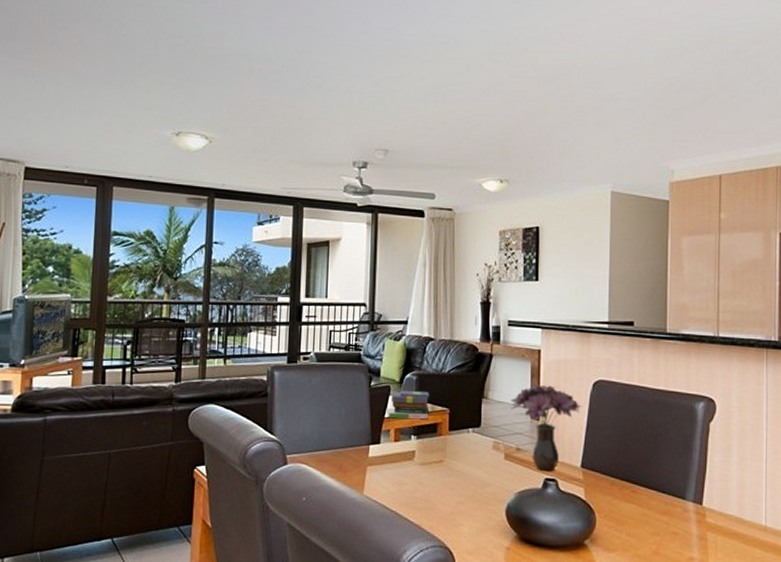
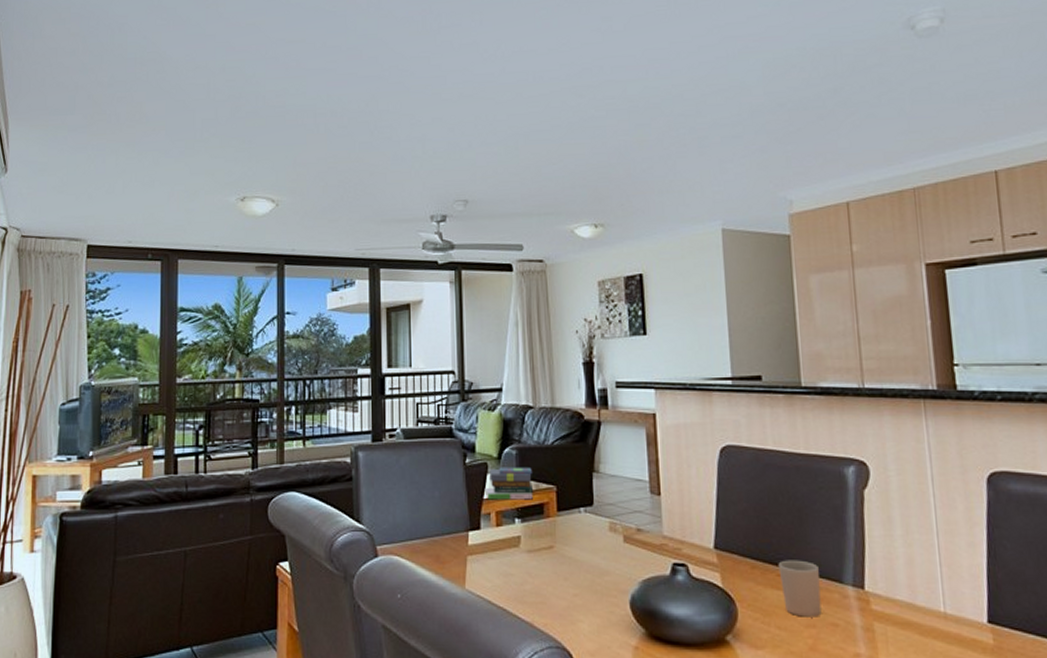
flower arrangement: present [511,385,582,471] -> none [626,454,709,554]
mug: none [633,478,666,527] -> present [778,560,822,617]

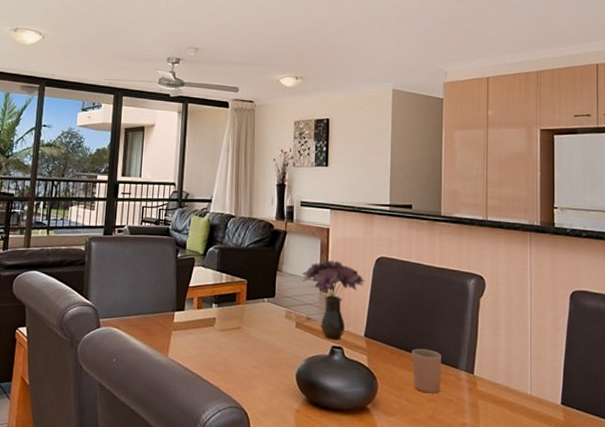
books: present [484,467,534,500] -> none [190,262,230,290]
flower arrangement: none [626,454,709,554] -> present [302,260,365,339]

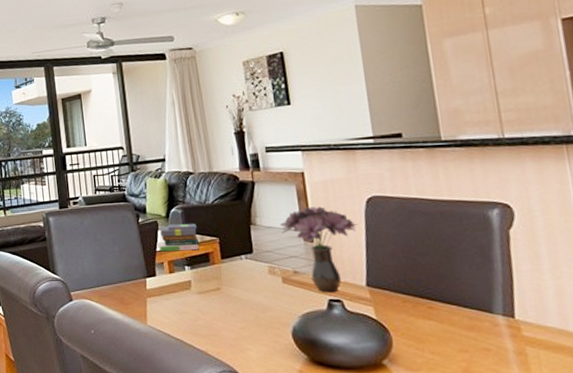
books: none [190,262,230,290] -> present [156,223,200,252]
mug: present [411,348,441,394] -> none [428,294,474,343]

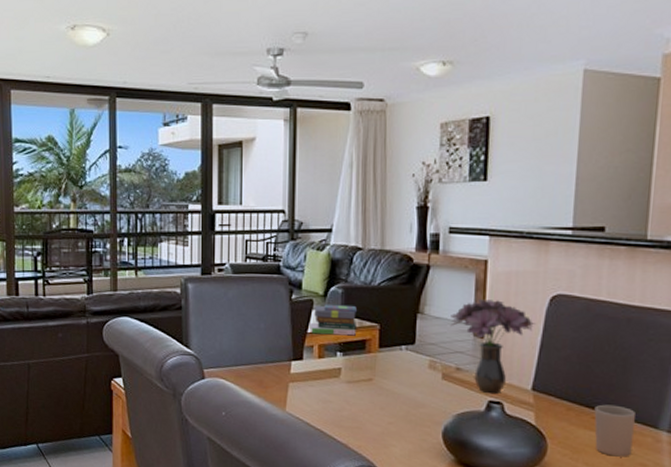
mug: none [428,294,474,343] -> present [594,404,635,457]

